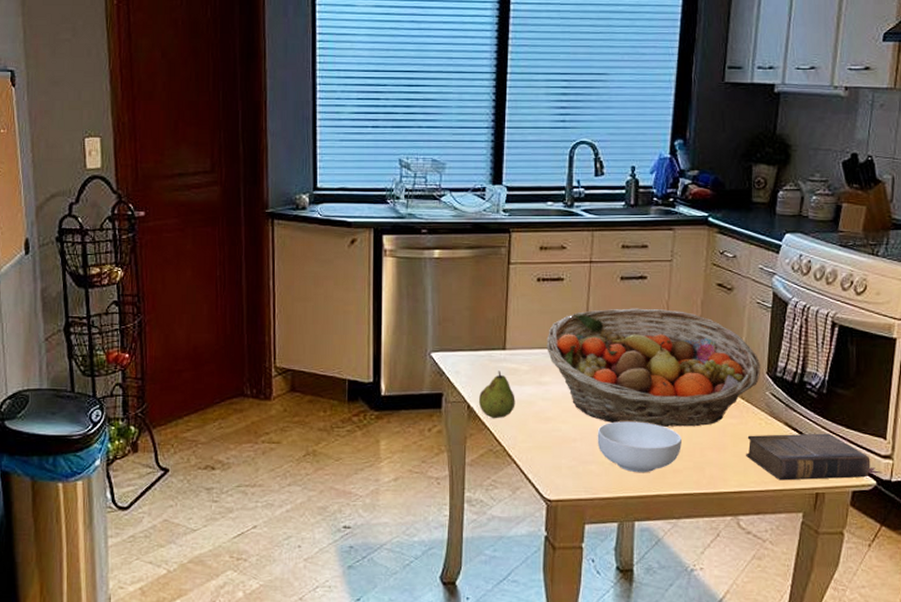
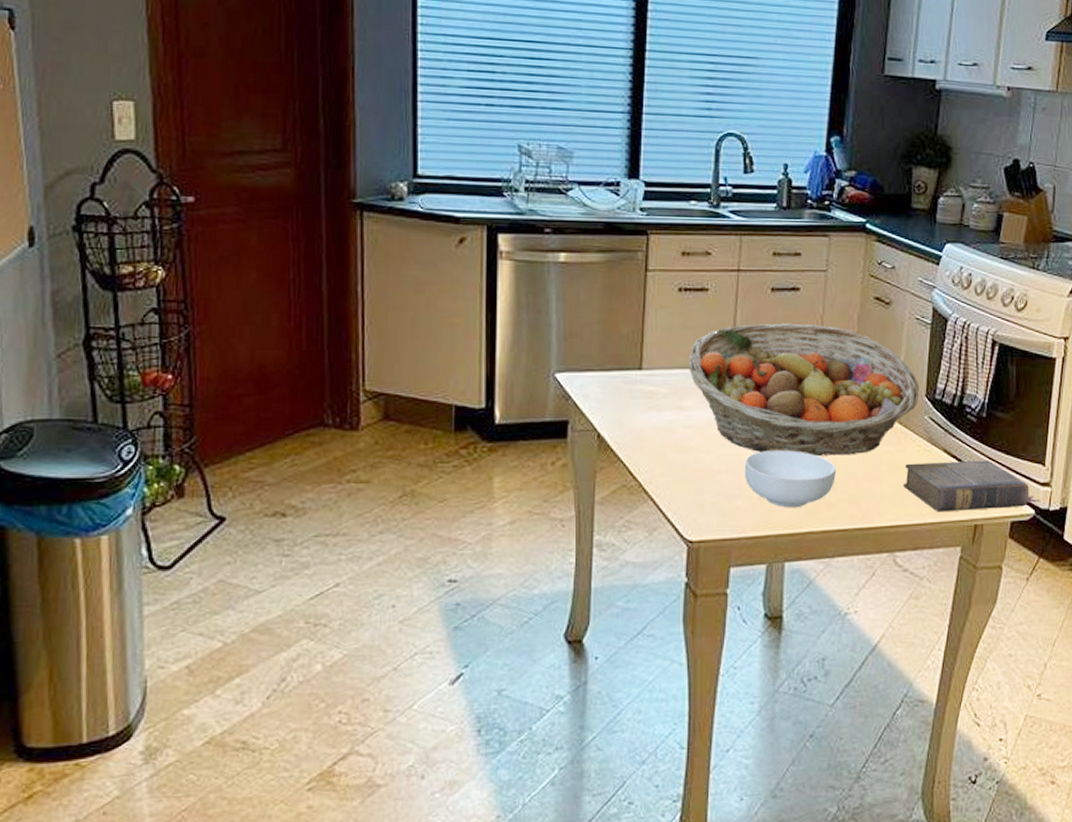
fruit: present [478,371,516,419] -> none [610,394,653,450]

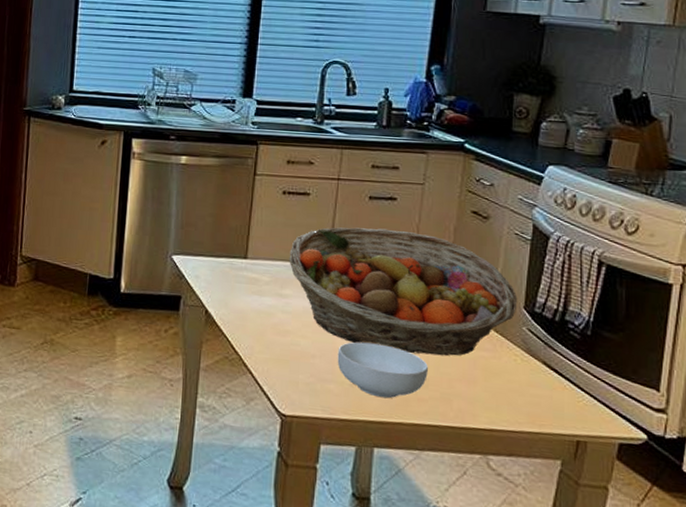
book: present [903,460,1041,513] -> none [499,370,654,431]

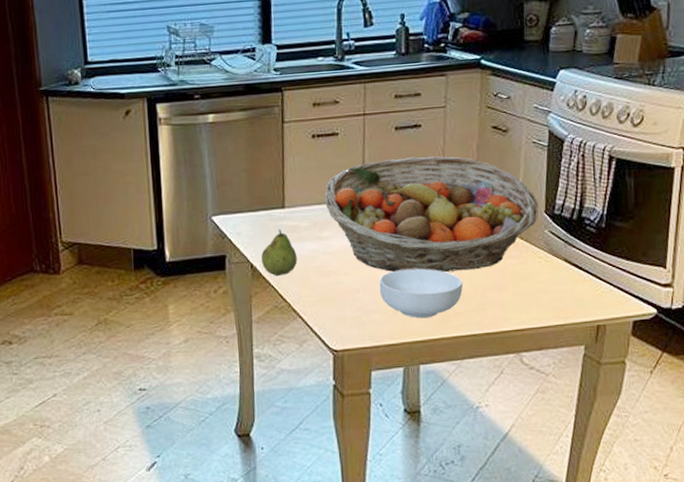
fruit: none [216,279,255,327] -> present [261,229,298,277]

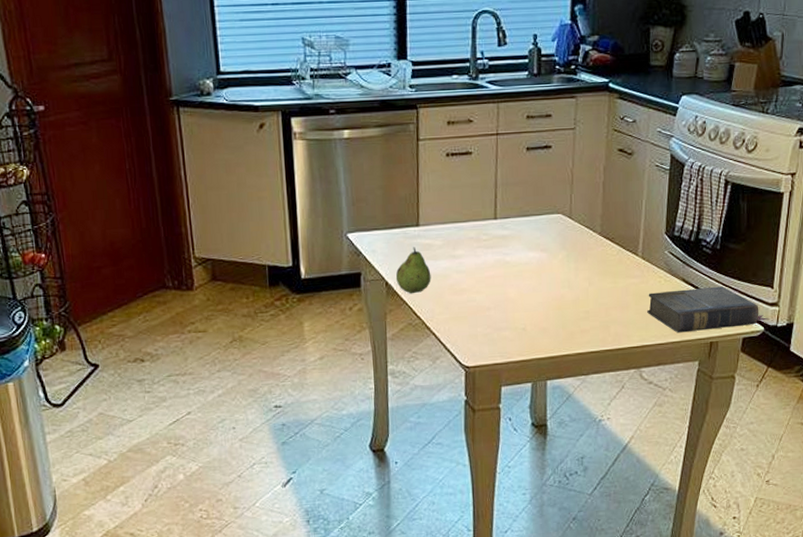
fruit basket: present [324,156,539,272] -> none [458,177,660,291]
cereal bowl: present [379,268,463,319] -> none [509,287,588,336]
book: none [527,266,663,316] -> present [647,286,769,333]

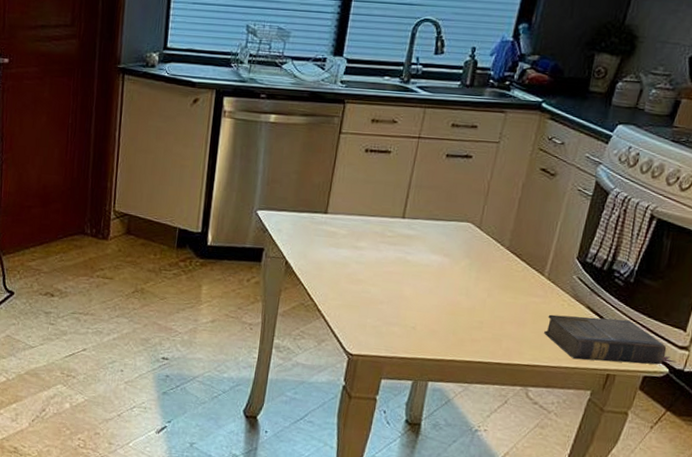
fruit: present [395,247,431,294] -> none [296,232,331,277]

